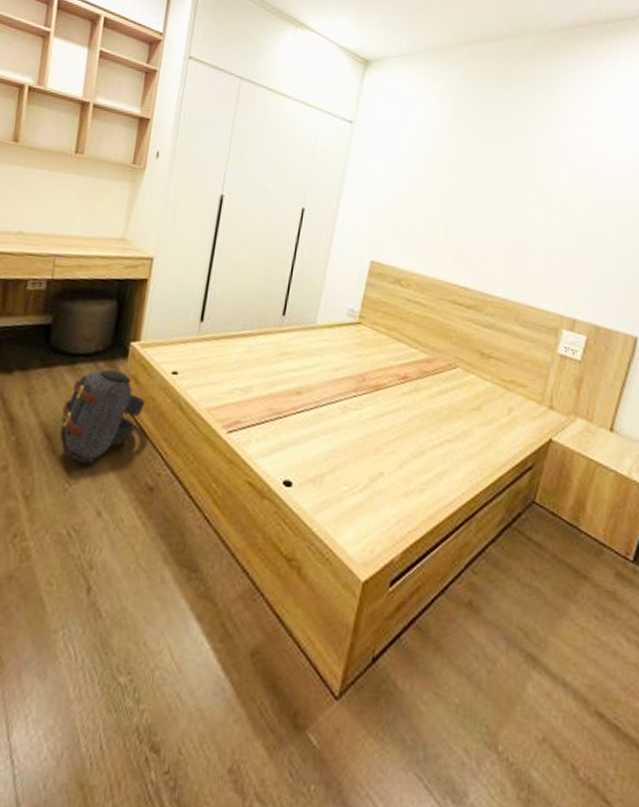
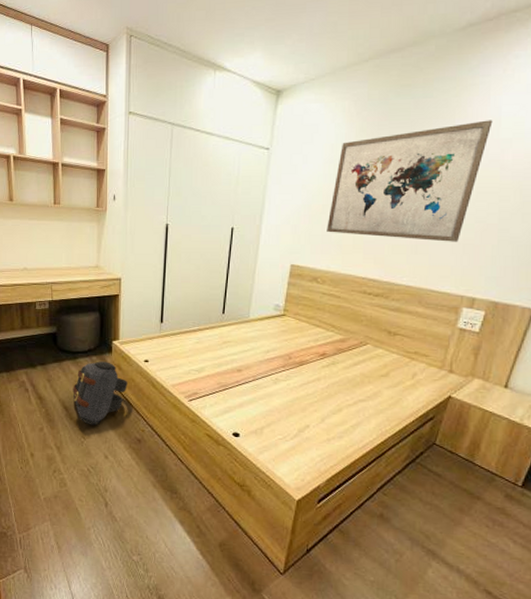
wall art: none [414,124,588,253] -> present [327,120,493,242]

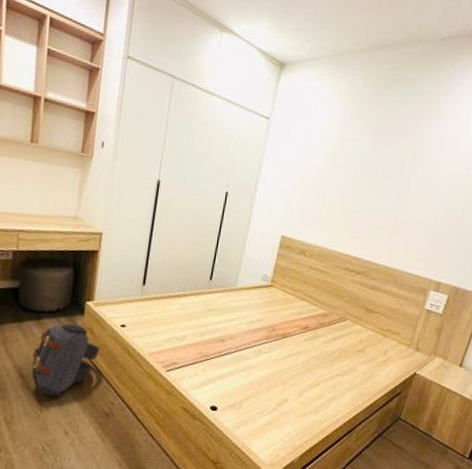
wall art: present [327,120,493,242] -> none [317,123,463,230]

